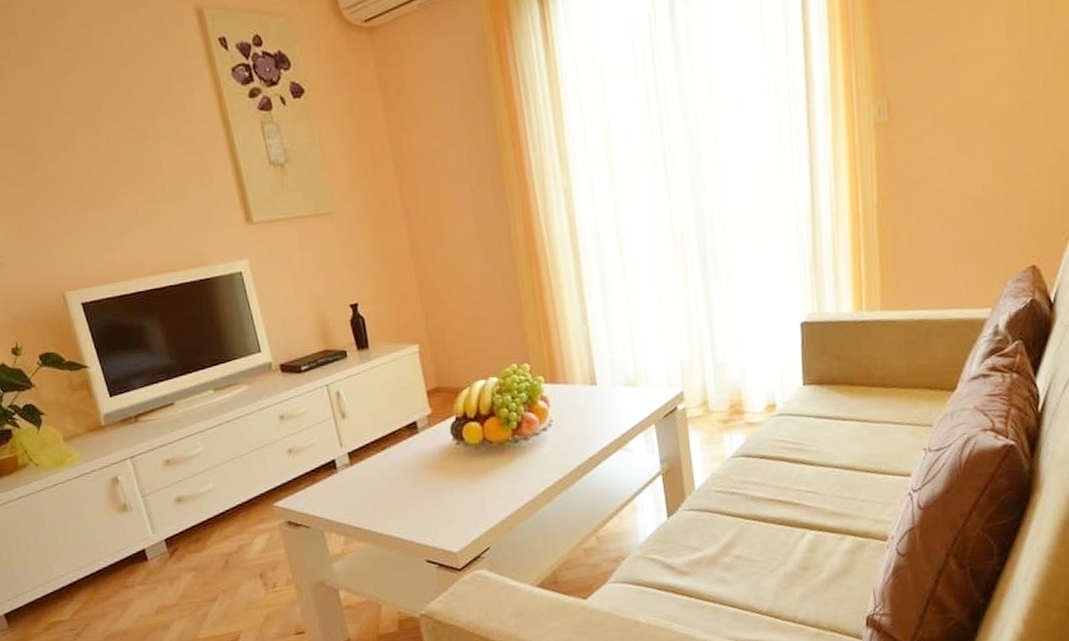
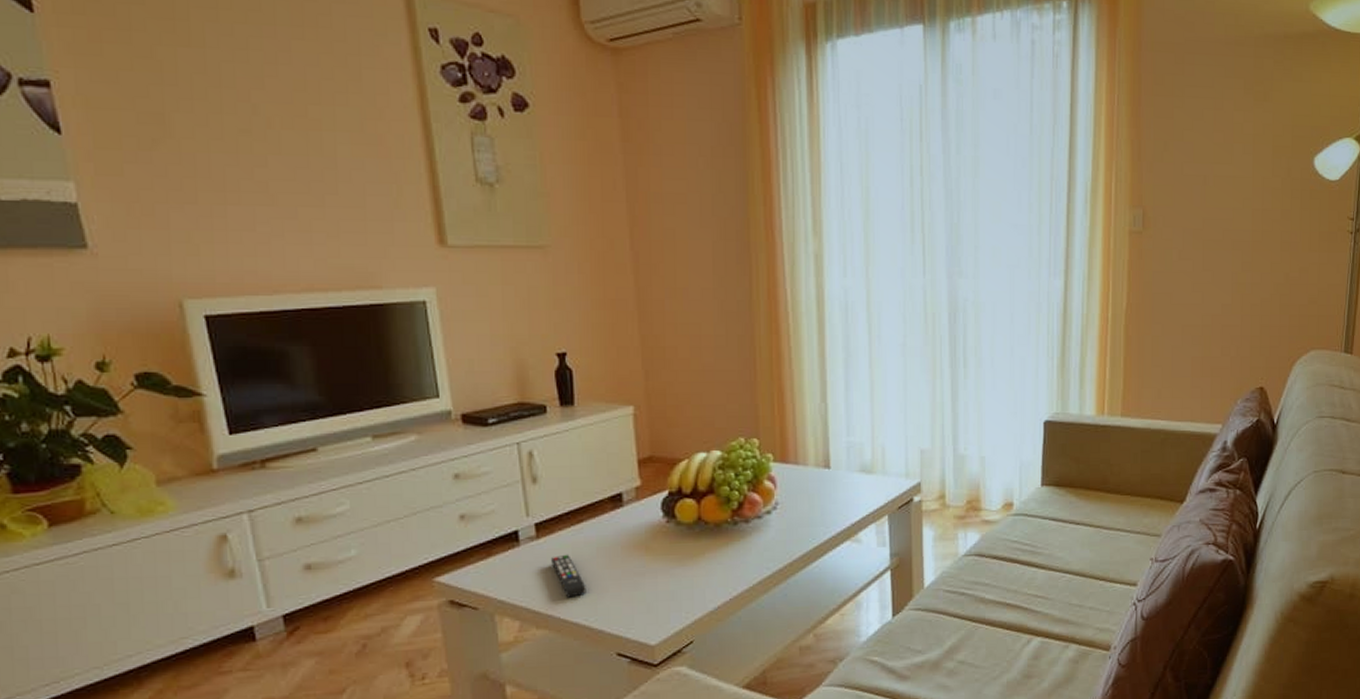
remote control: none [364,477,396,514] -> present [551,554,586,598]

